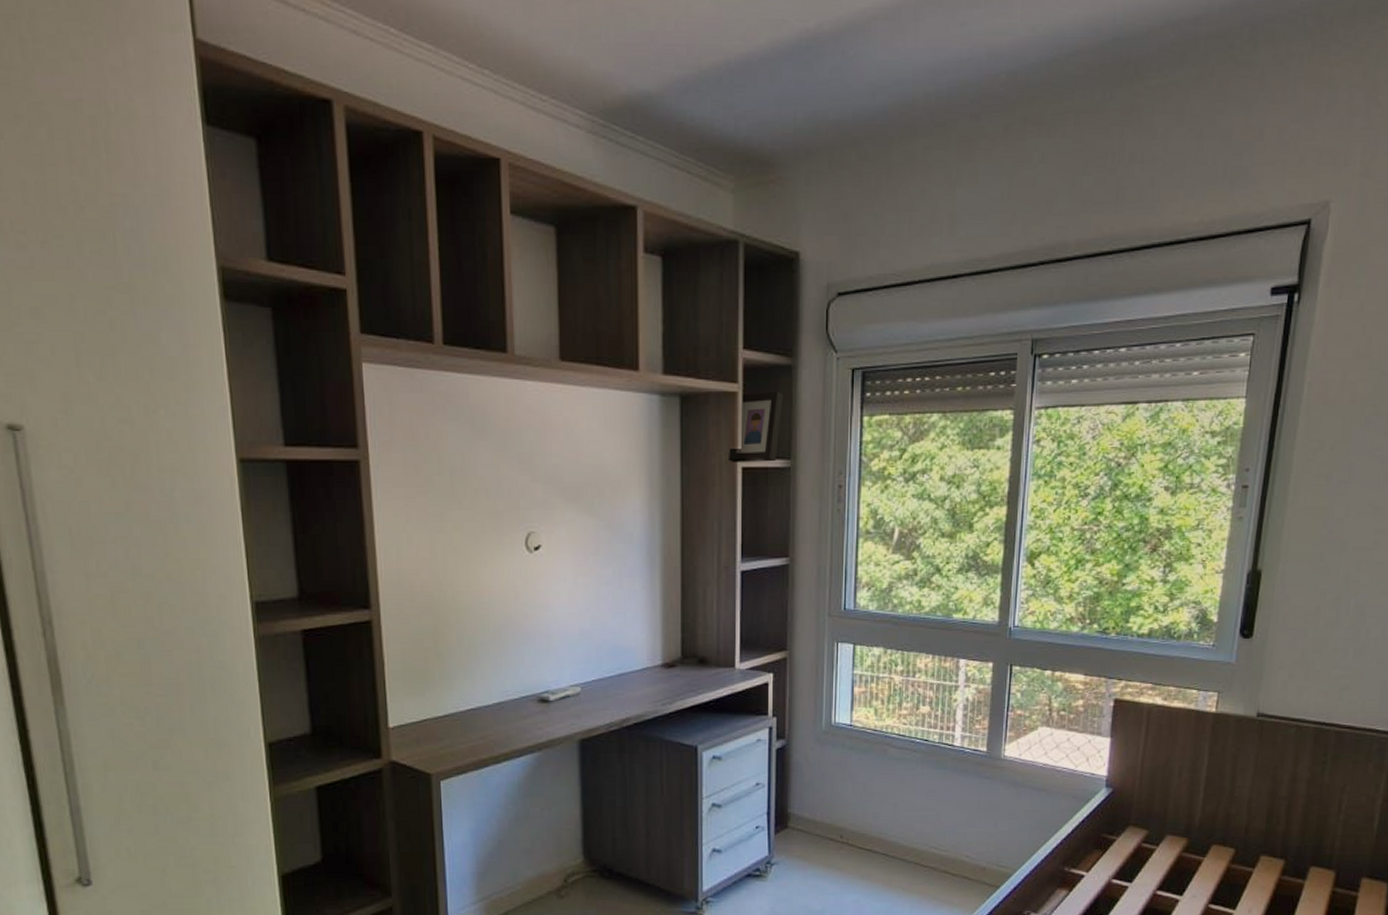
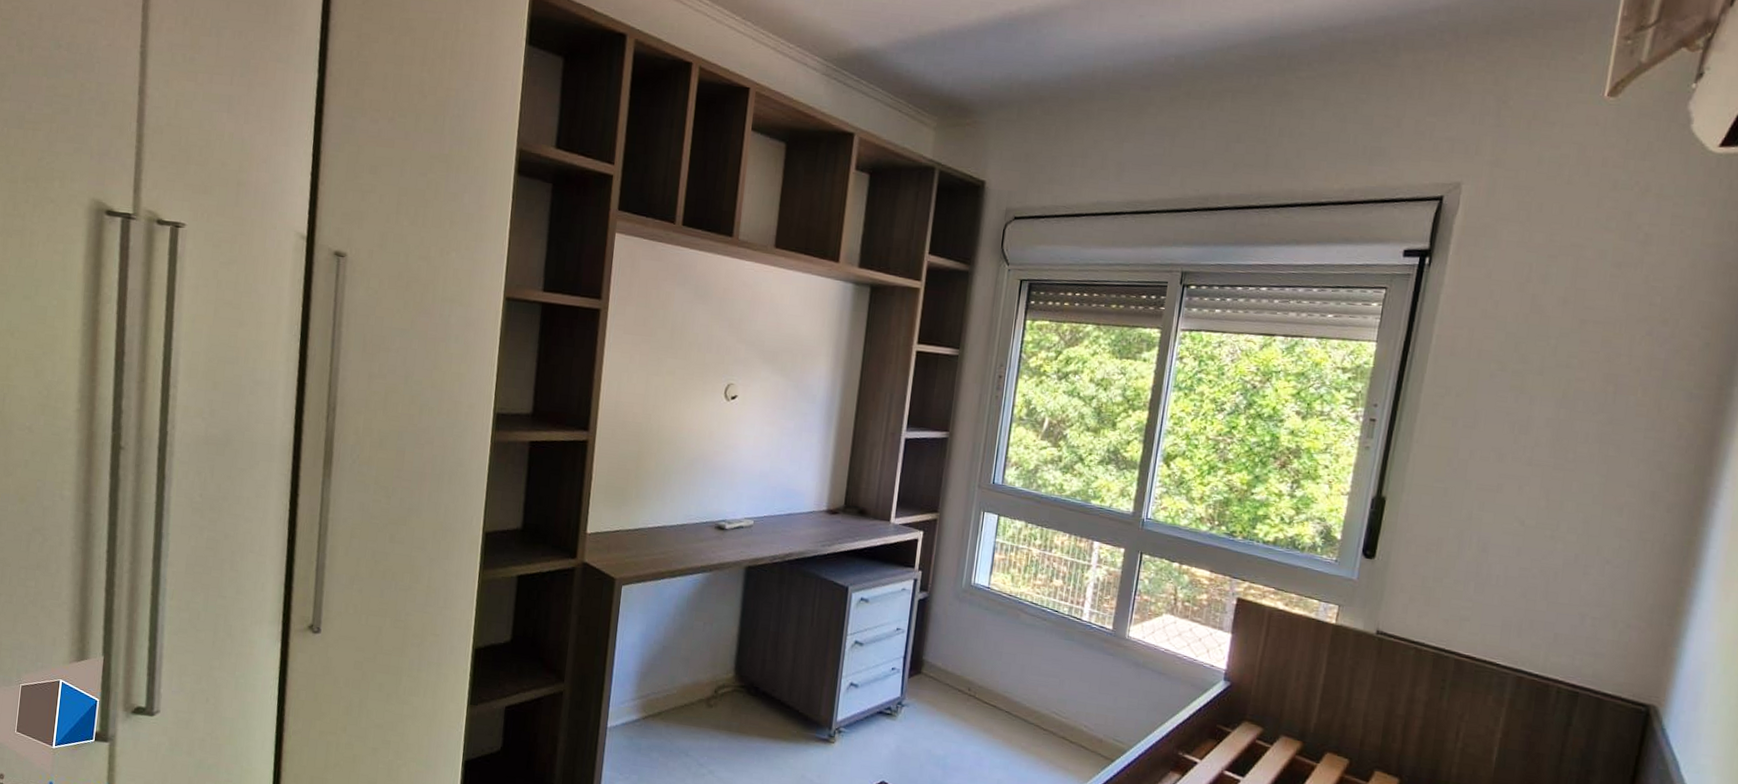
picture frame: present [729,392,784,463] -> none [906,290,960,350]

